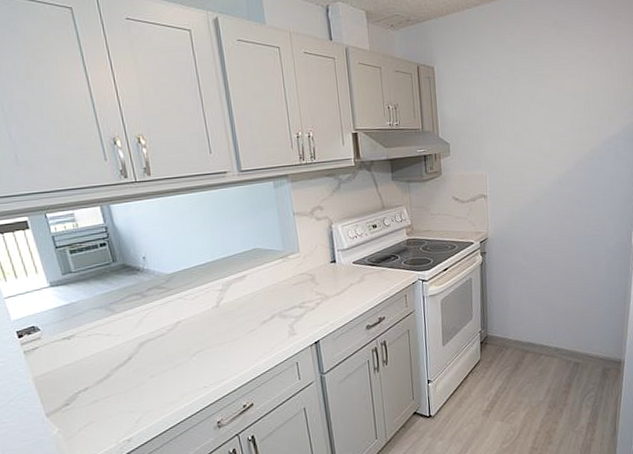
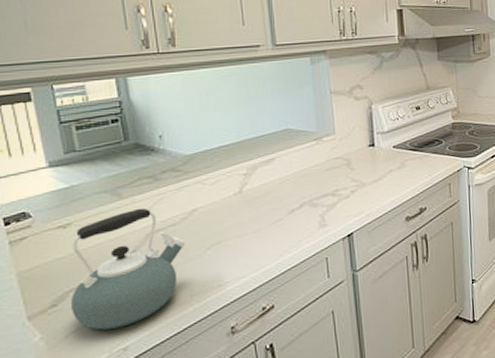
kettle: none [77,321,174,425] -> present [71,208,186,330]

